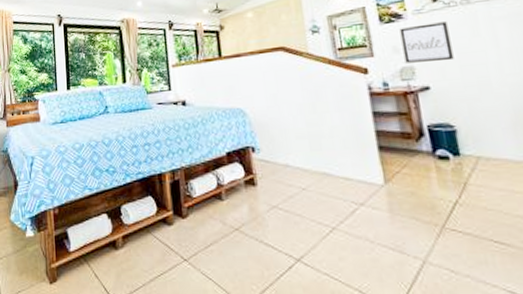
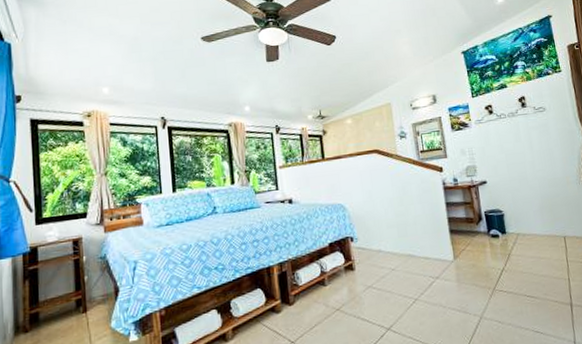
wall art: present [399,22,454,63] -> none [466,130,503,163]

